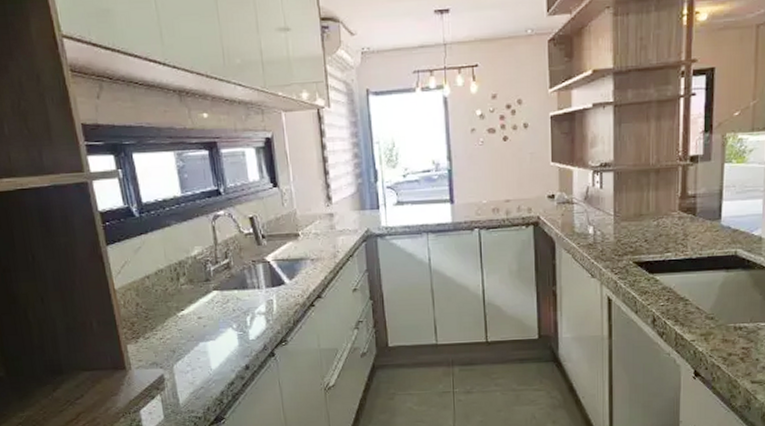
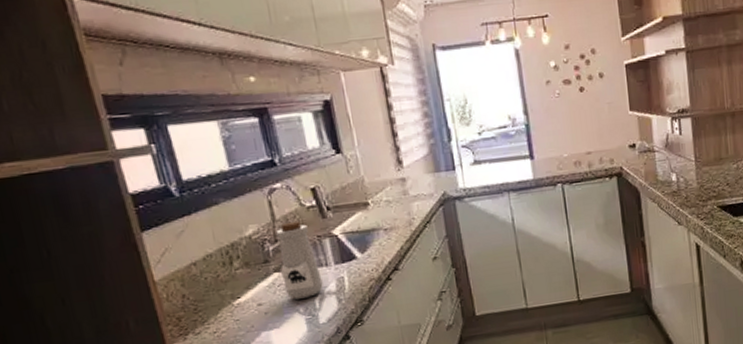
bottle: none [217,245,255,316] -> present [276,220,324,300]

